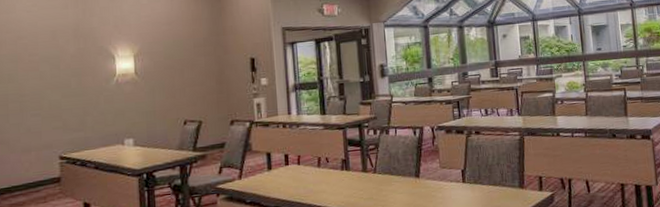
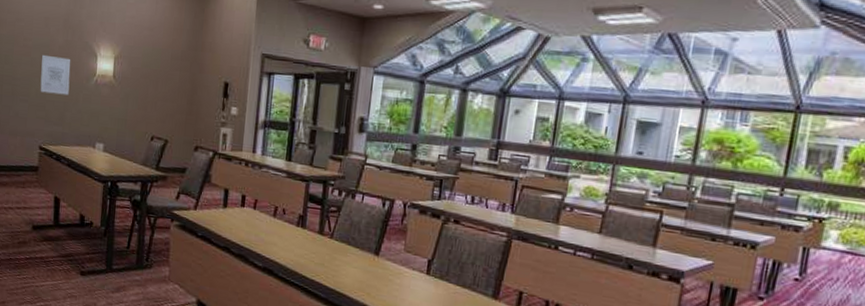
wall art: none [52,65,88,103] -> present [40,54,71,96]

